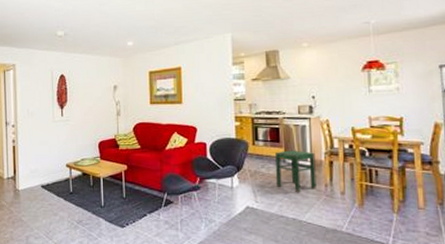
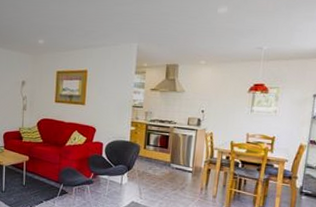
stool: present [275,150,317,192] -> none [160,156,197,193]

